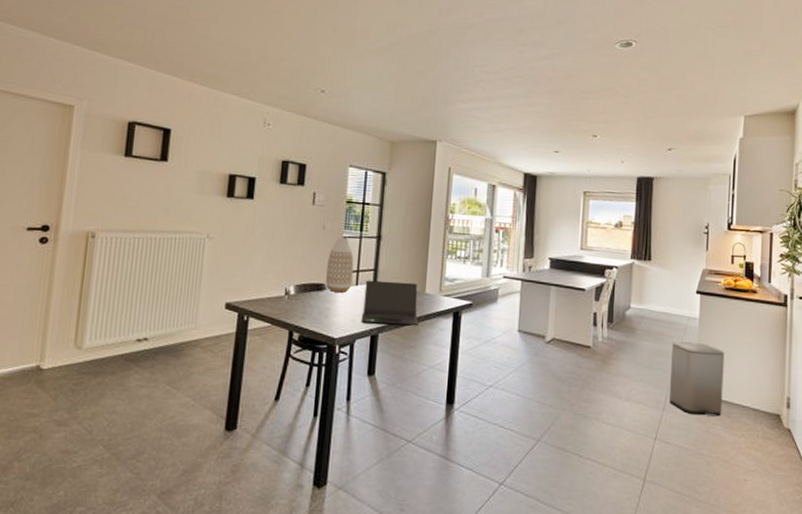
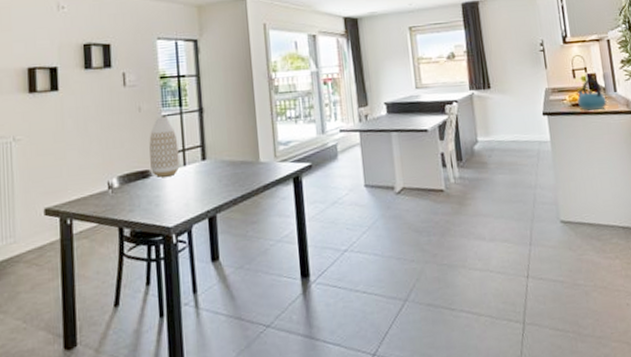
laptop: present [361,280,420,326] -> none [193,152,259,205]
pedal bin: present [669,341,725,418] -> none [527,167,591,244]
kettle: none [732,267,760,297] -> present [577,79,607,111]

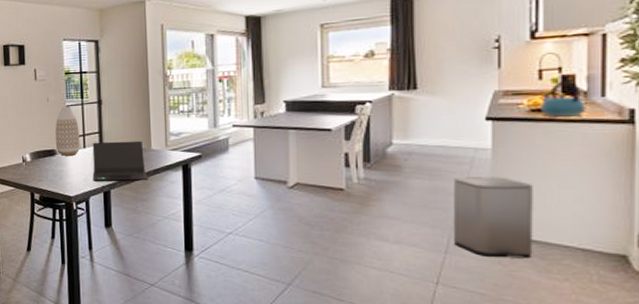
laptop: none [193,152,259,205] -> present [92,140,149,181]
pedal bin: none [527,167,591,244] -> present [453,176,533,260]

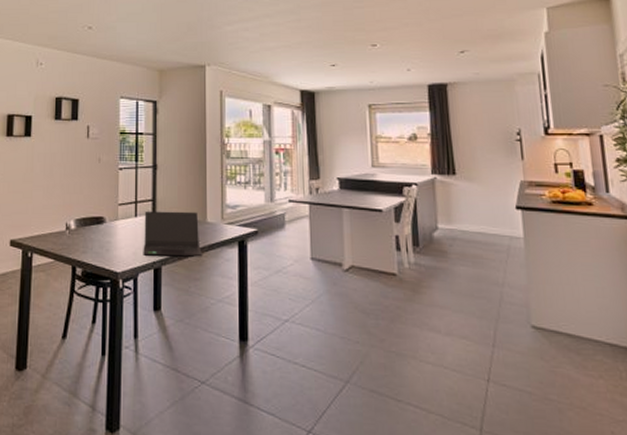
vase: present [55,106,80,156] -> none [105,169,131,225]
pedal bin: present [453,176,533,260] -> none [494,264,569,355]
kettle: present [541,80,587,117] -> none [559,175,596,210]

